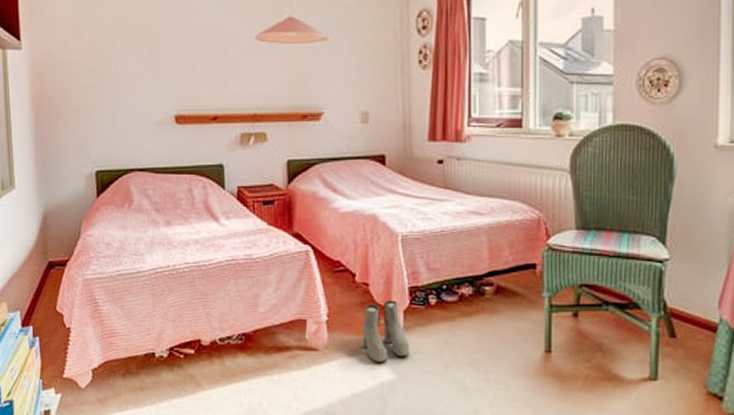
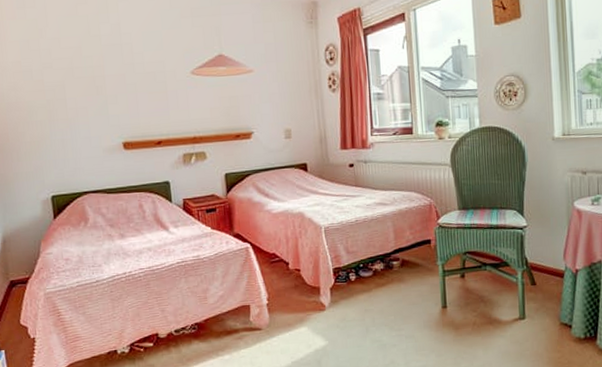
boots: present [361,300,410,364] -> none [296,281,338,334]

